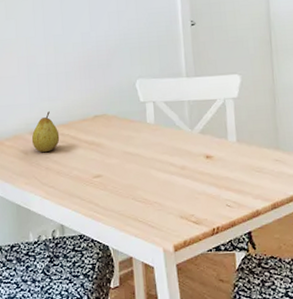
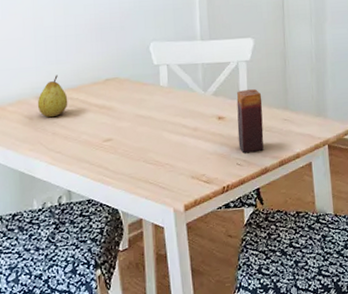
candle: none [224,128,254,195] -> present [236,89,264,154]

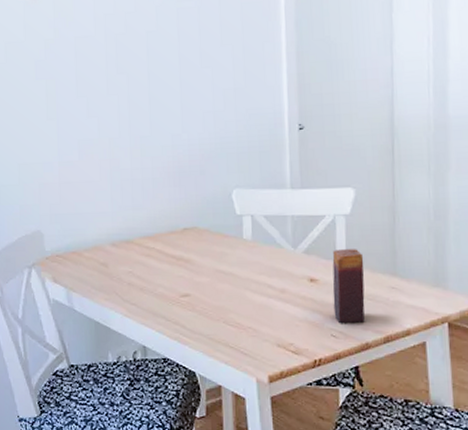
fruit: present [37,75,68,117] -> none [113,221,144,266]

